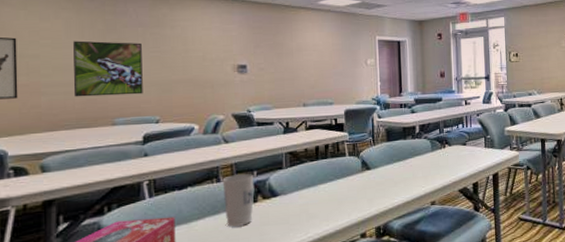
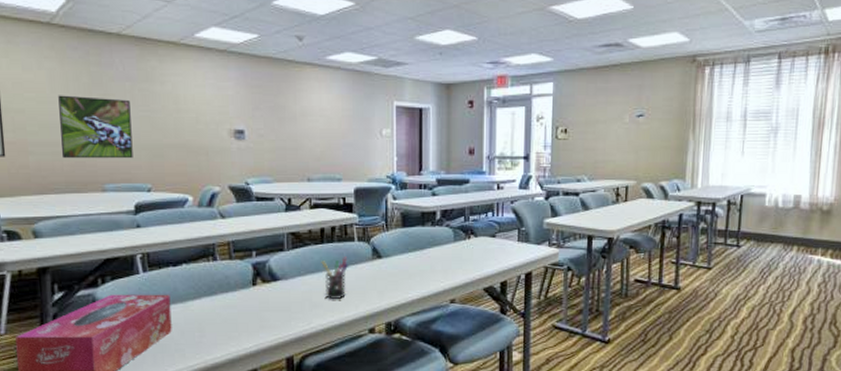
cup: present [222,174,254,227] -> none [219,254,253,310]
pen holder: none [316,170,342,210] -> present [321,257,349,300]

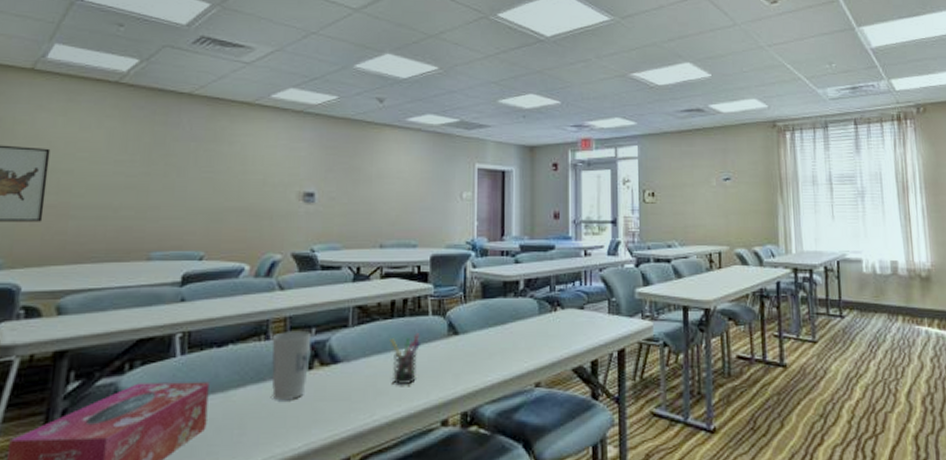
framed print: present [58,95,133,159] -> none [106,155,193,223]
cup: none [219,254,253,310] -> present [271,332,312,400]

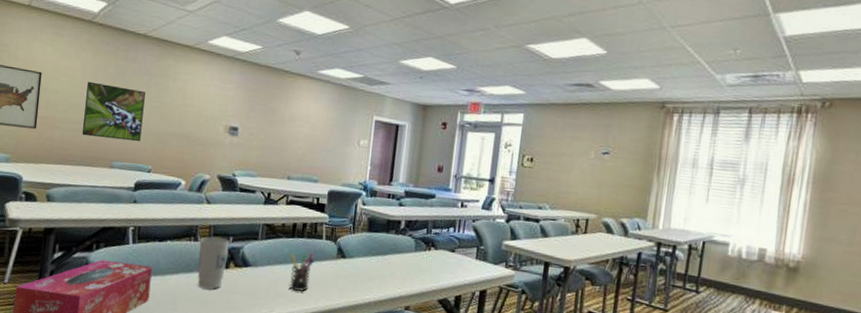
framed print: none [106,155,193,223] -> present [81,81,145,142]

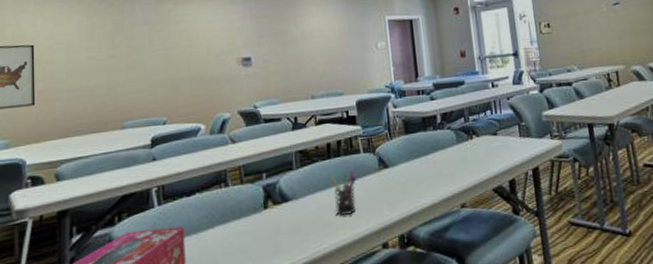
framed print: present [81,81,145,142] -> none [85,41,150,101]
cup: present [197,236,230,289] -> none [231,176,264,237]

